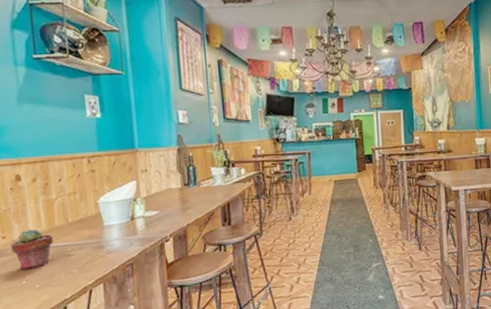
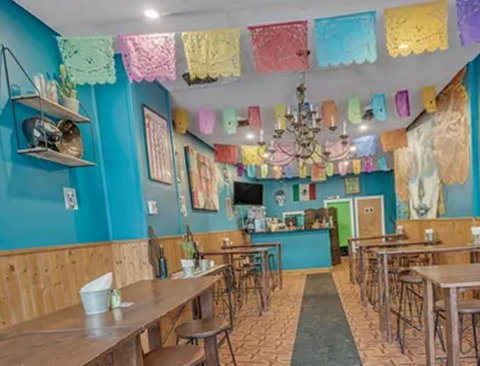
potted succulent: present [10,228,53,270] -> none [9,316,44,353]

